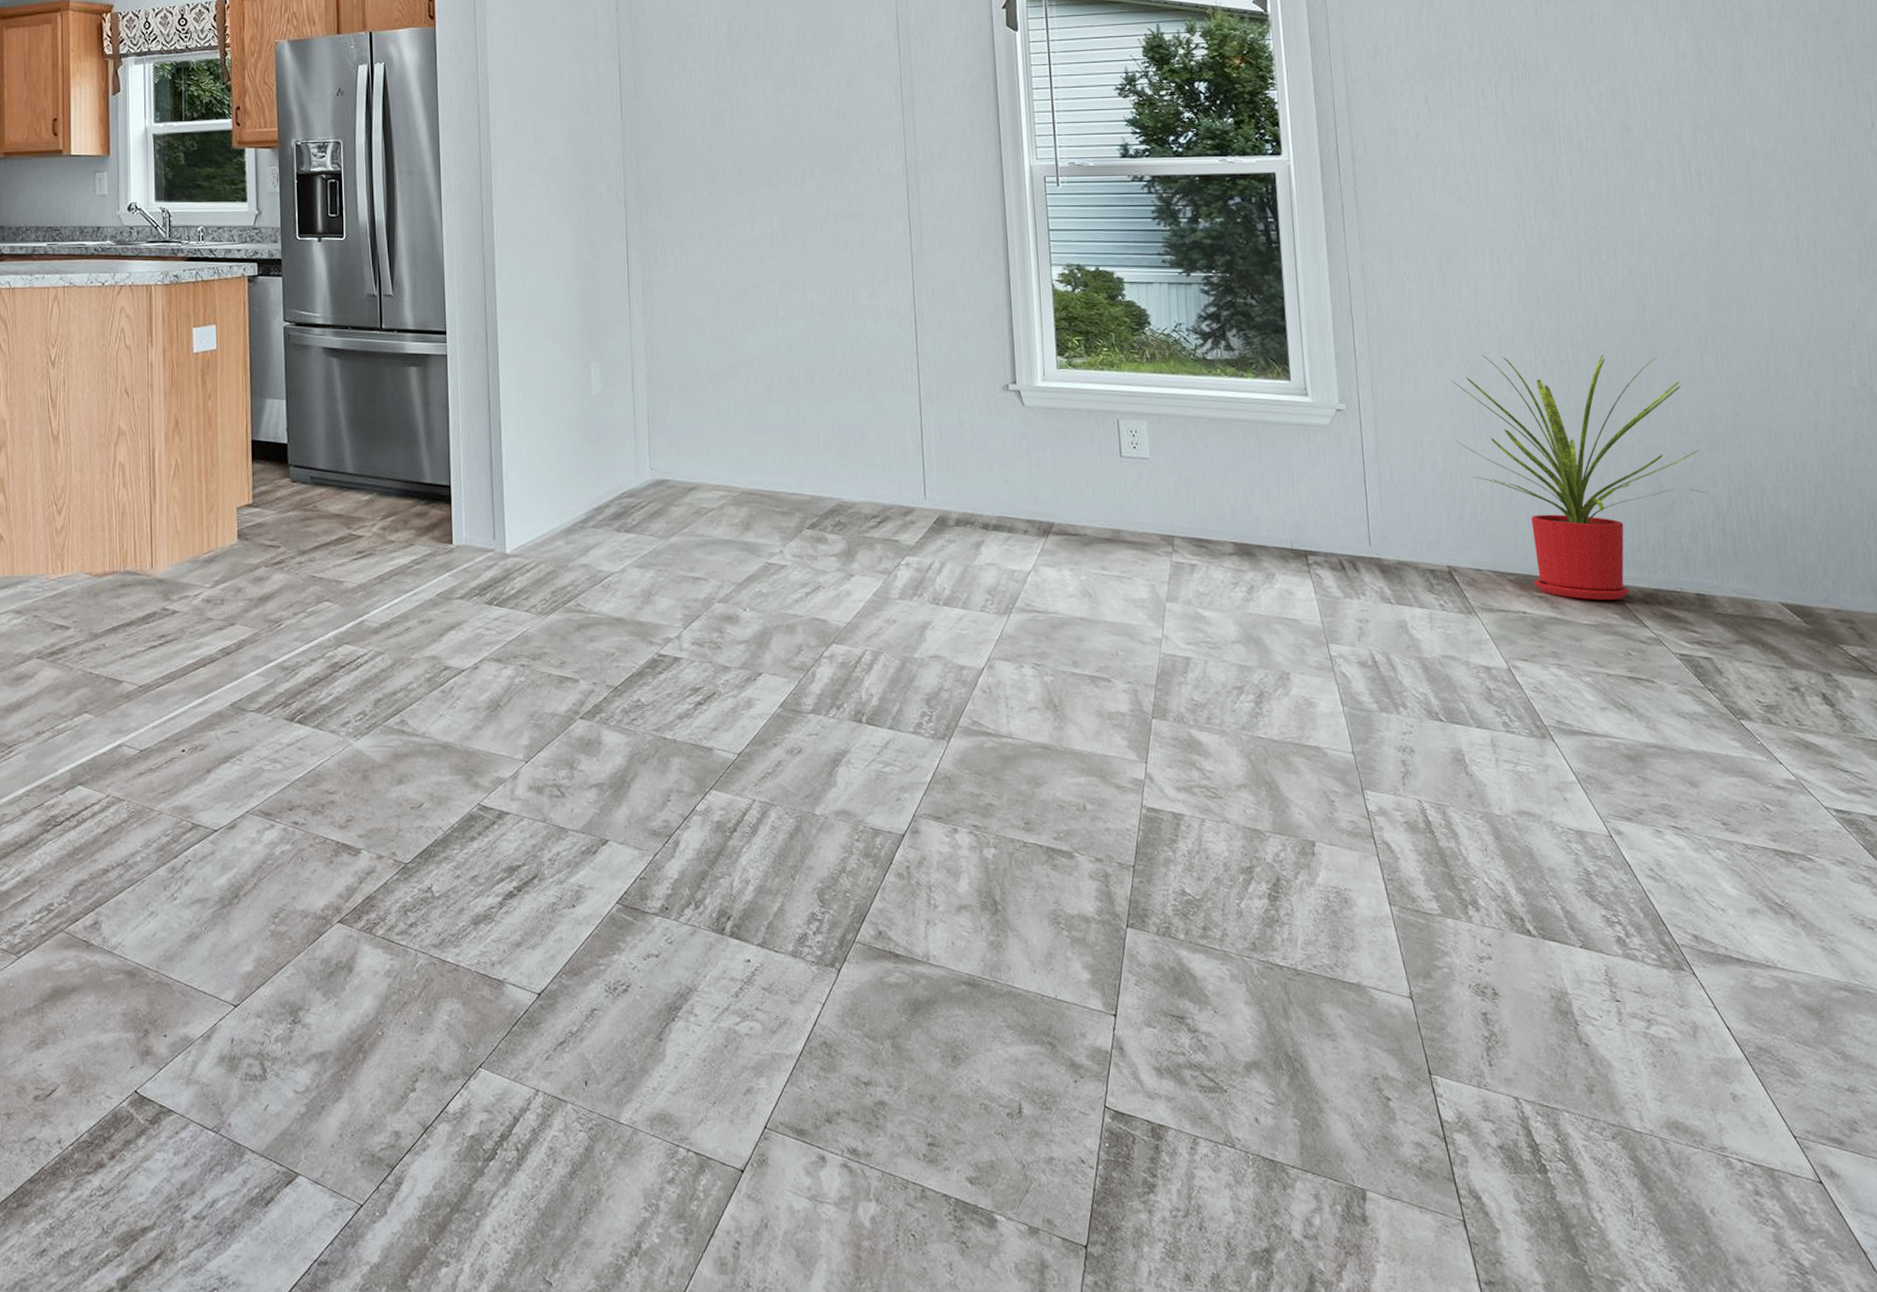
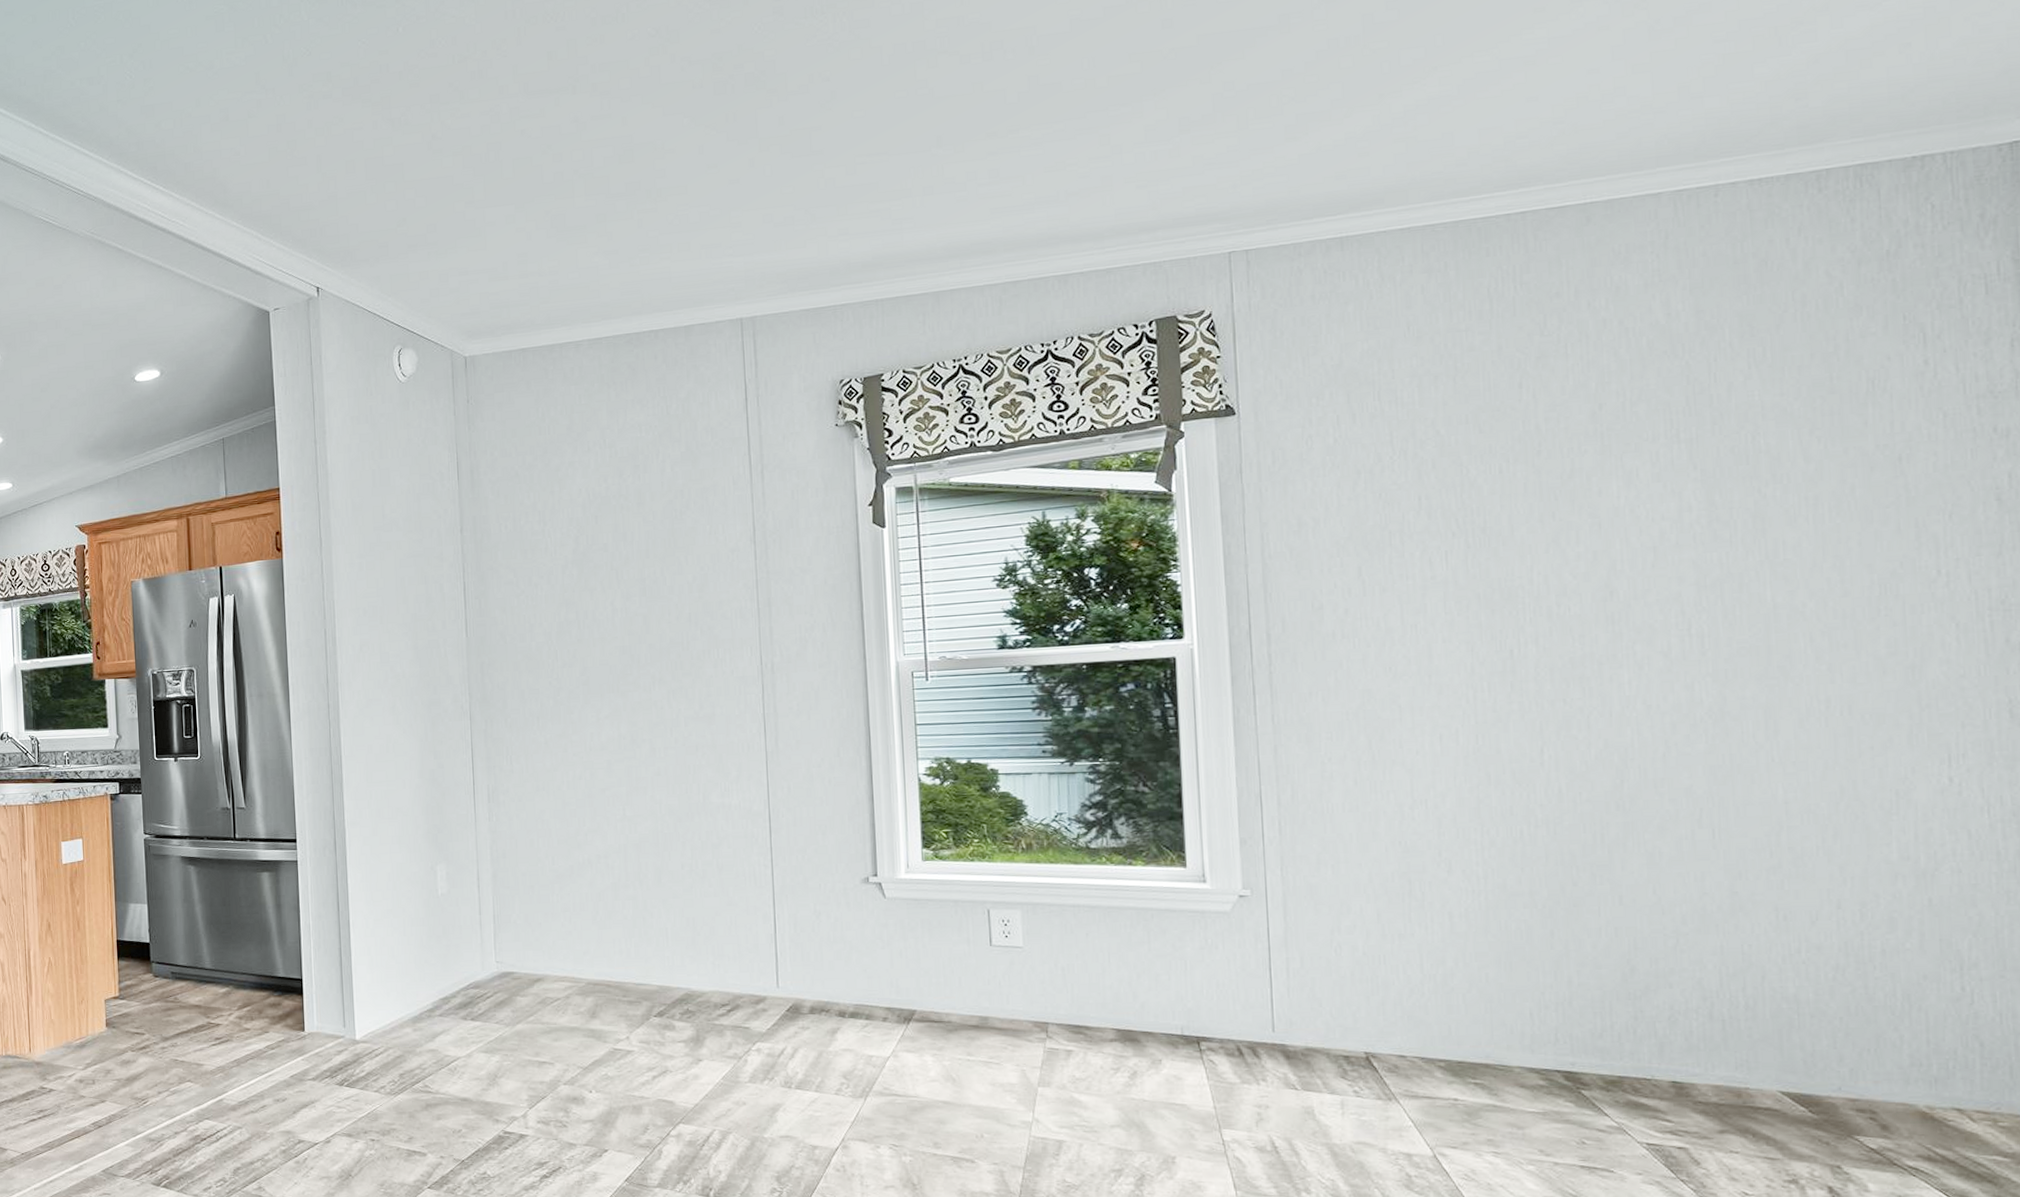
house plant: present [1451,353,1708,601] -> none [1377,832,1693,1088]

